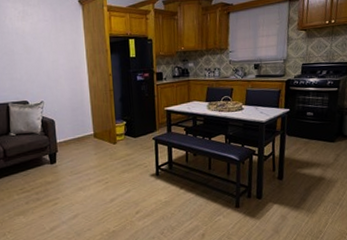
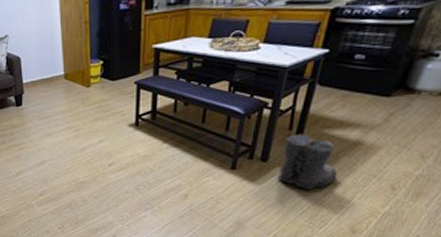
boots: none [270,173,312,220] -> present [277,133,337,190]

